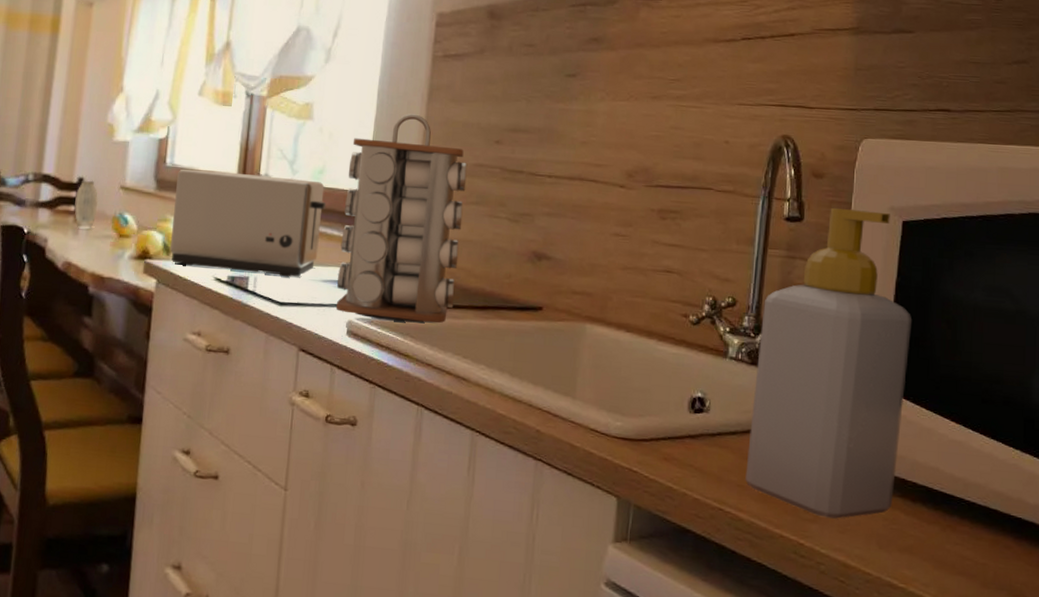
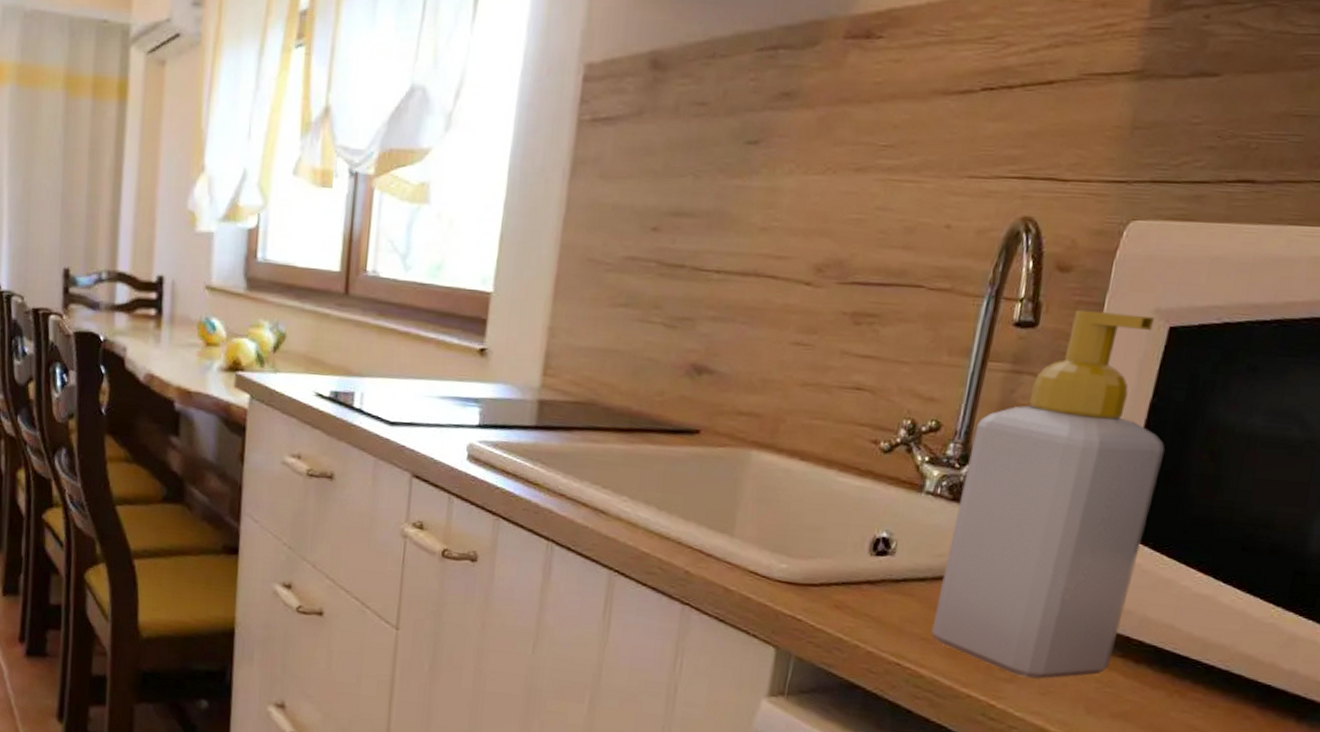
vase: present [74,180,99,229] -> none [155,279,182,337]
toaster: present [169,169,327,277] -> none [263,265,445,393]
spice rack: present [335,114,468,323] -> none [454,194,616,448]

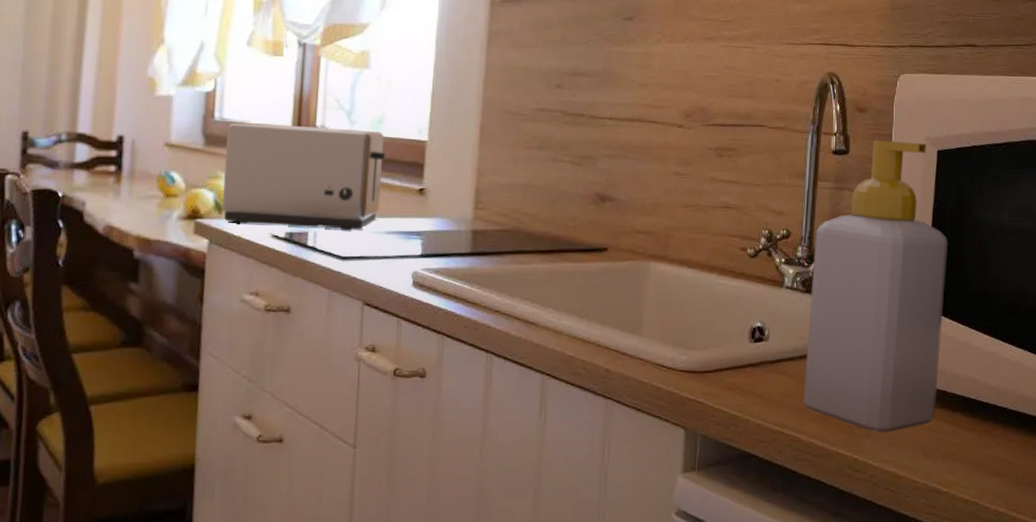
toaster: none [263,265,445,393] -> present [221,122,387,231]

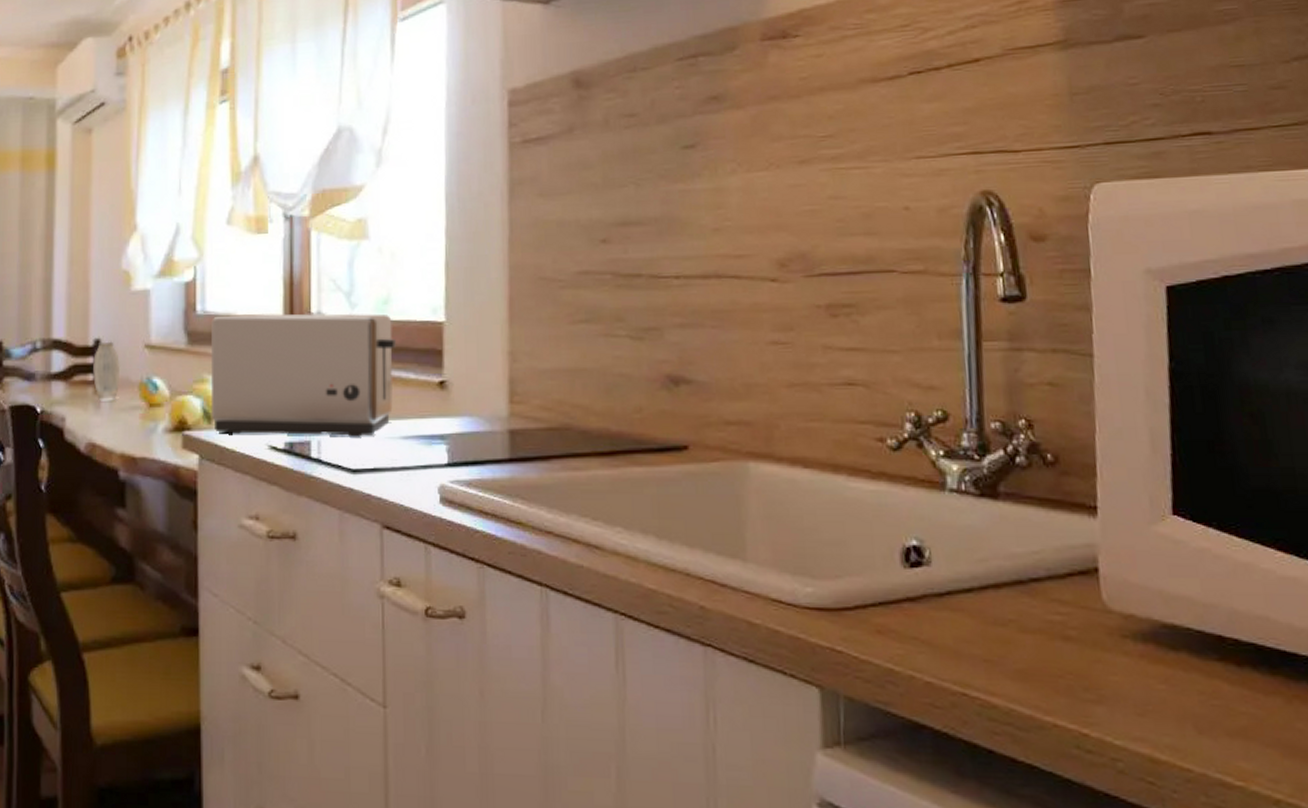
vase: none [115,138,141,190] -> present [93,341,121,401]
soap bottle: present [803,139,949,433] -> none [986,277,1209,697]

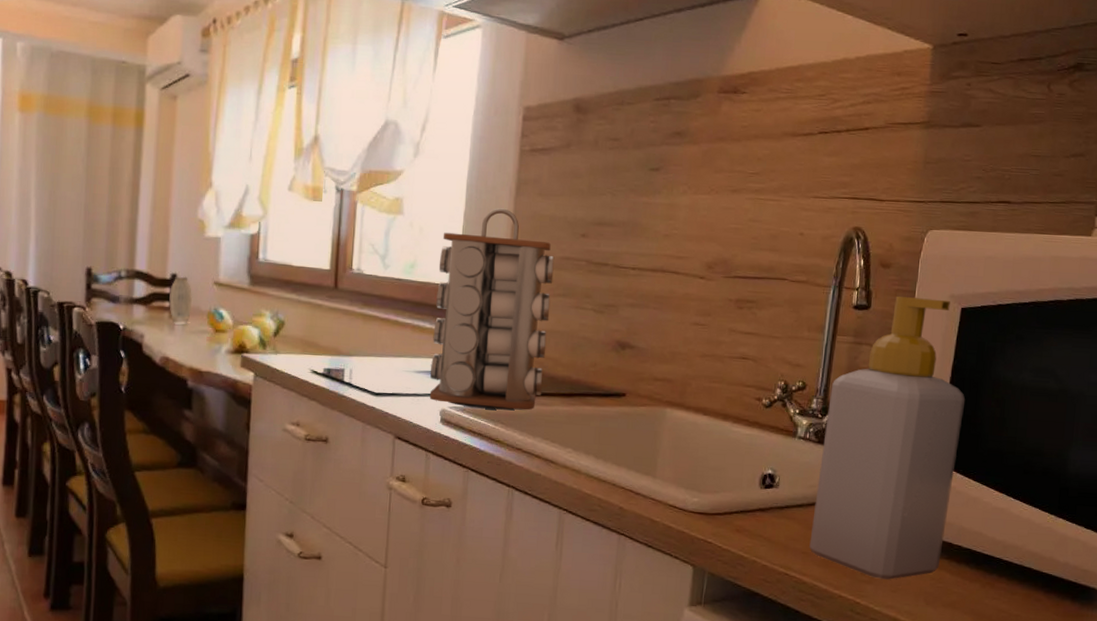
toaster: present [210,313,397,437] -> none [265,264,418,369]
spice rack: none [419,217,572,480] -> present [429,208,555,410]
soap bottle: none [986,277,1209,697] -> present [809,295,966,580]

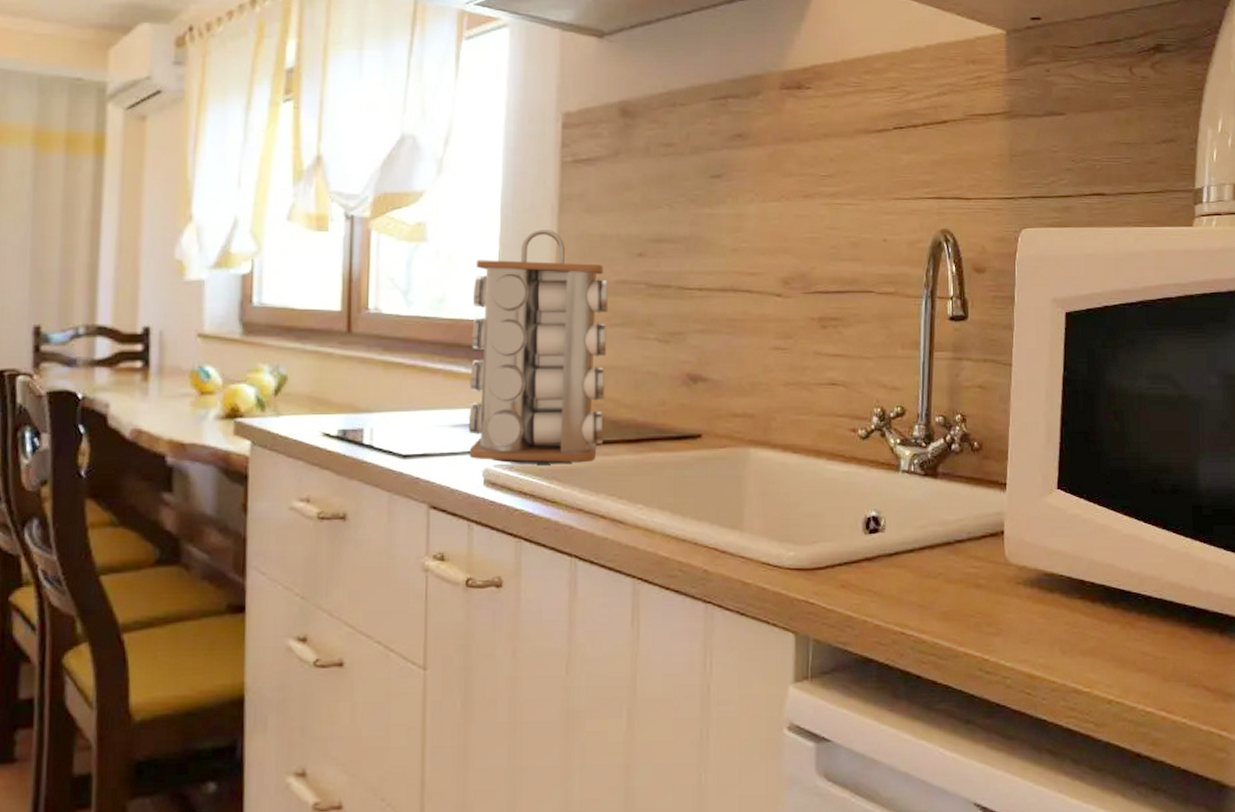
vase: present [169,276,193,325] -> none [141,329,171,388]
soap bottle: present [809,295,966,580] -> none [926,303,1081,629]

